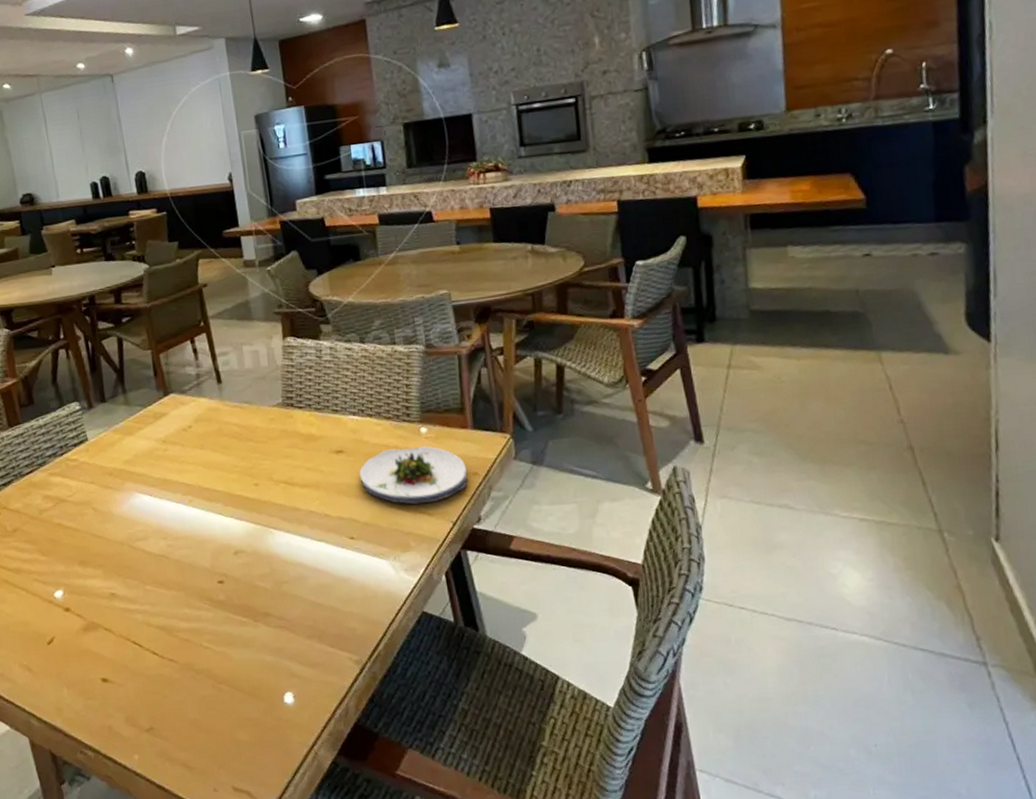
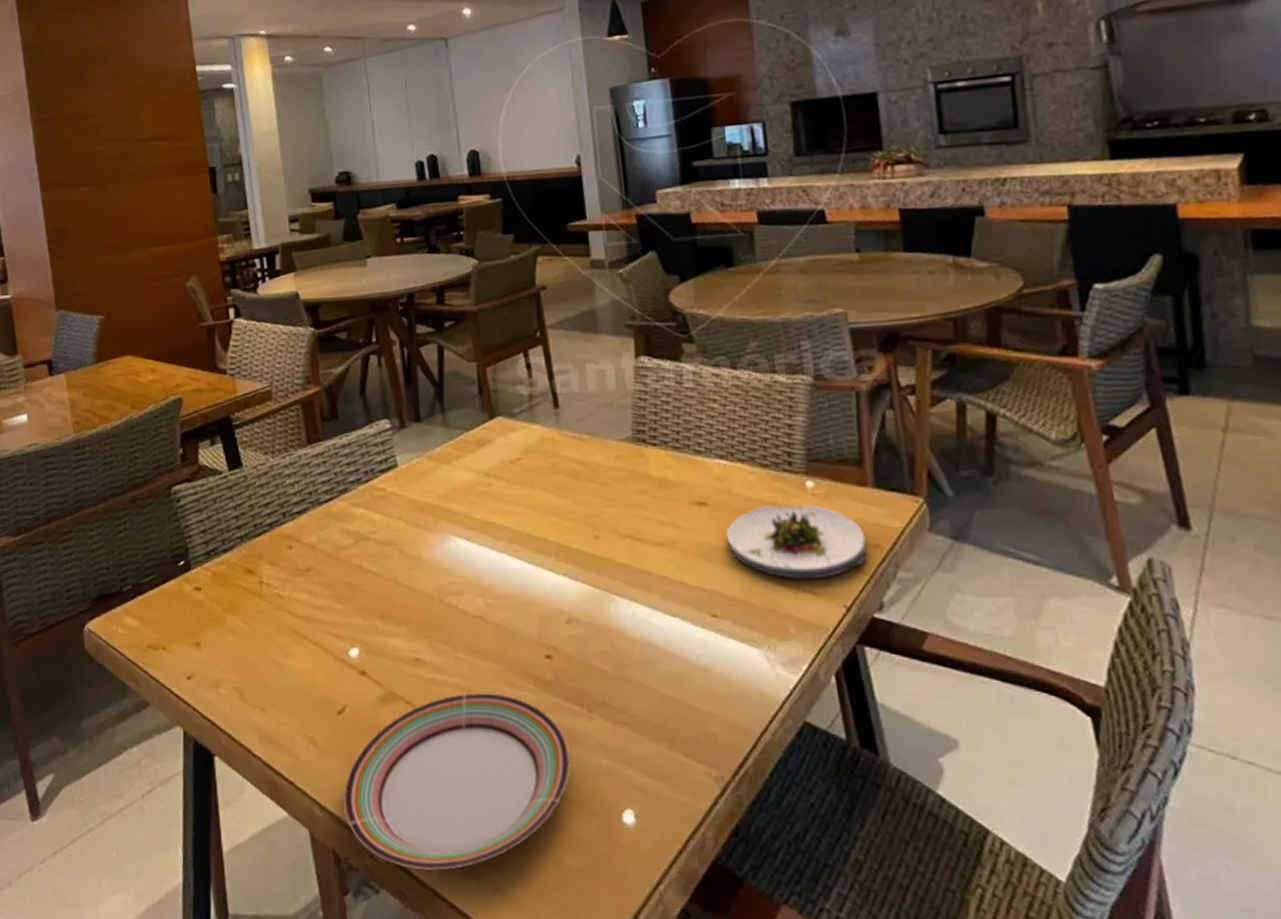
plate: none [56,614,242,757] -> present [343,692,570,870]

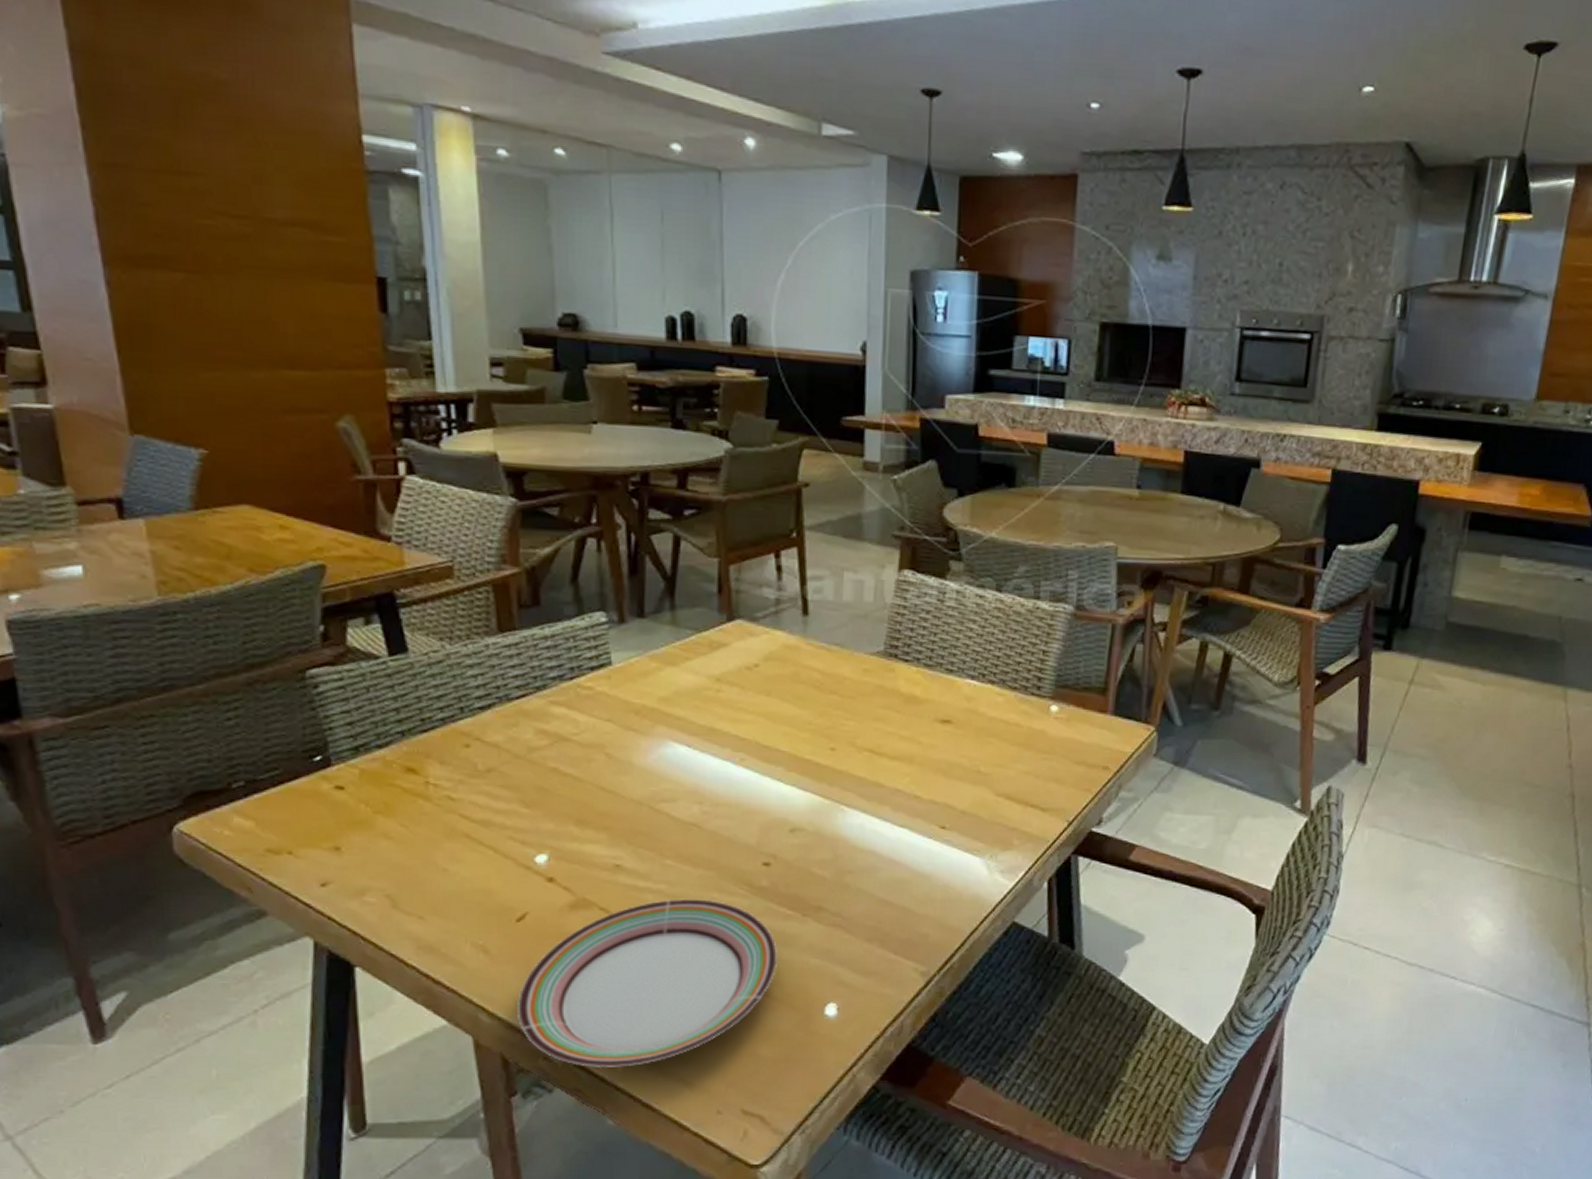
salad plate: present [725,505,867,579] -> none [965,726,1097,796]

